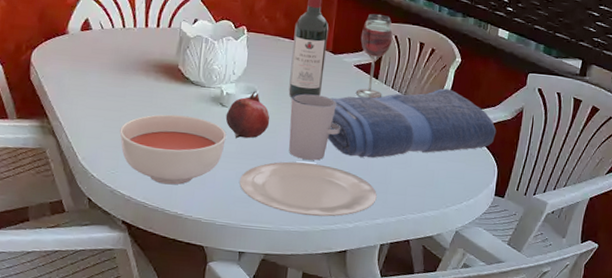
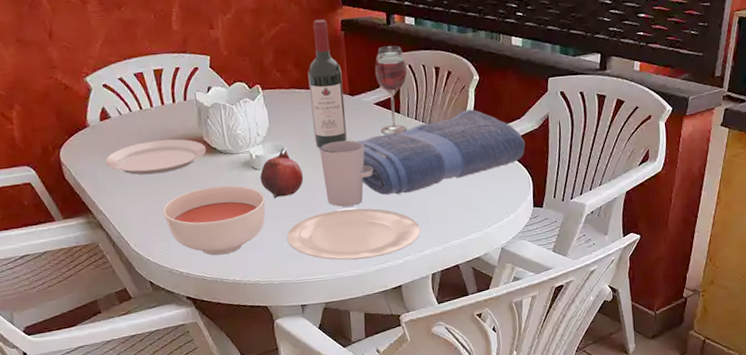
plate: none [75,59,180,93] -> present [105,139,207,175]

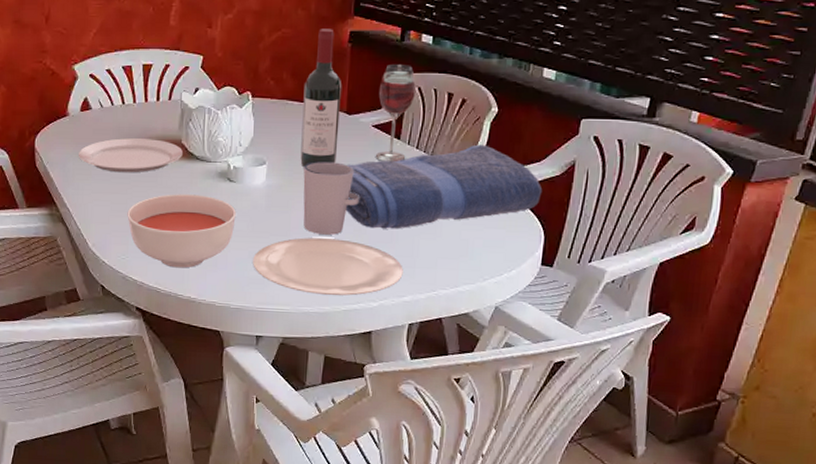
fruit: present [260,149,304,199] -> none [234,163,282,216]

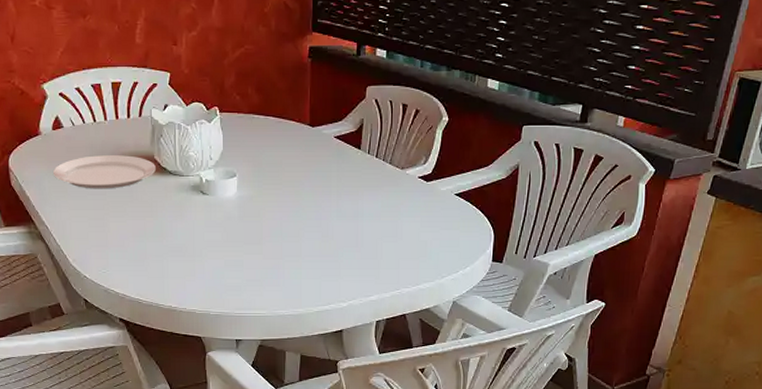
bowl: present [127,194,236,268] -> none [105,208,210,279]
plate: present [253,237,403,296] -> none [229,245,369,298]
wine bottle: present [300,29,341,167] -> none [268,44,303,178]
cup: present [303,162,360,235] -> none [272,172,327,241]
towel: present [345,144,543,229] -> none [313,152,491,234]
wineglass: present [376,63,416,163] -> none [339,77,373,171]

